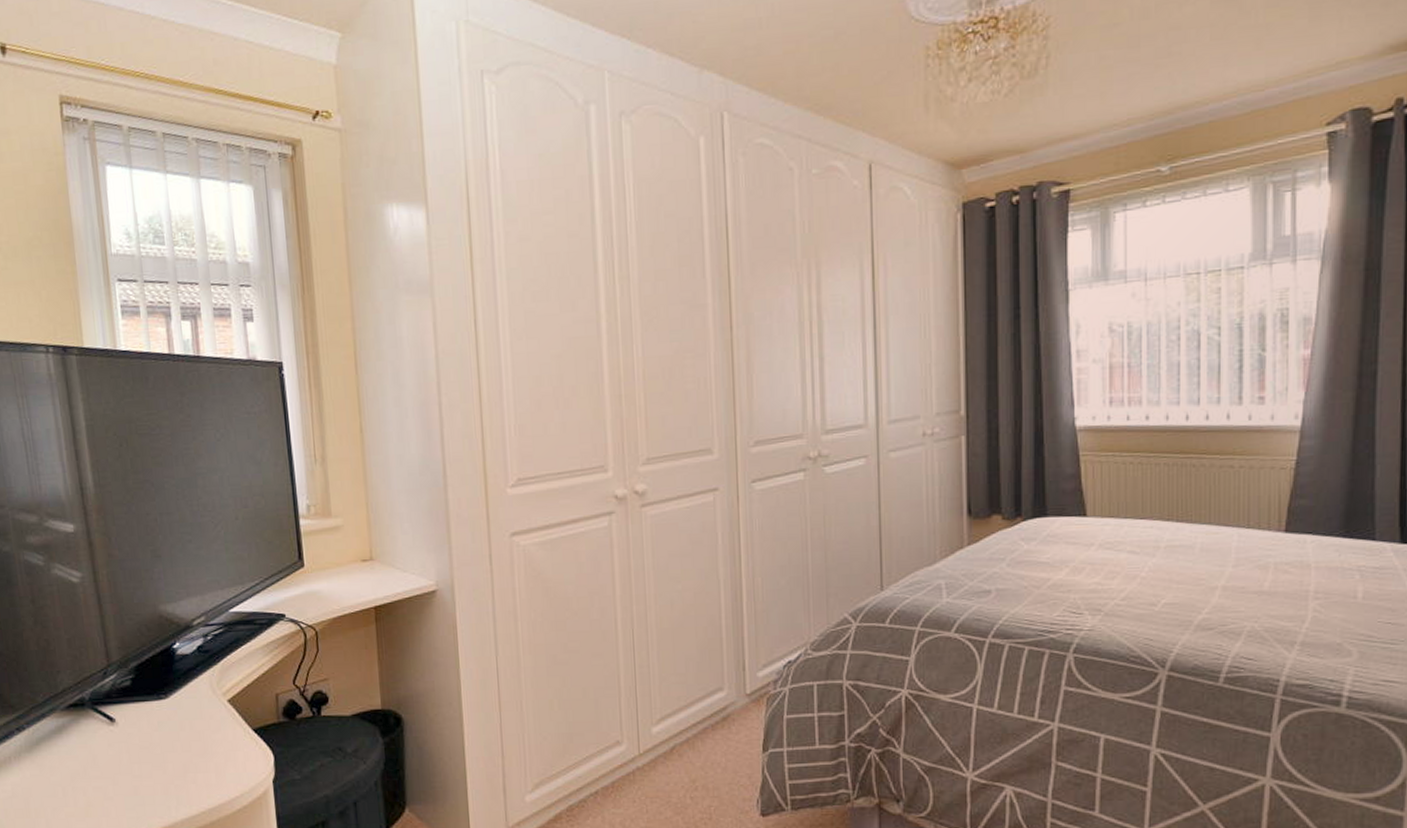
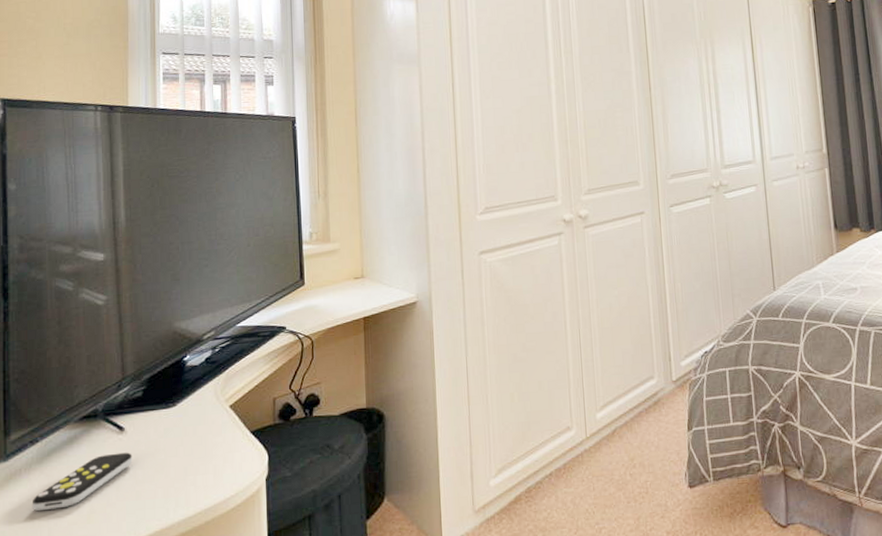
remote control: none [25,745,127,802] -> present [32,452,133,512]

